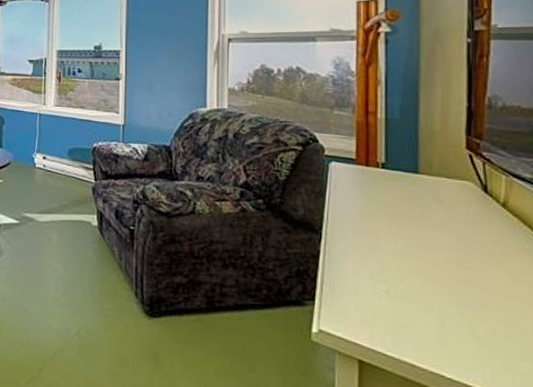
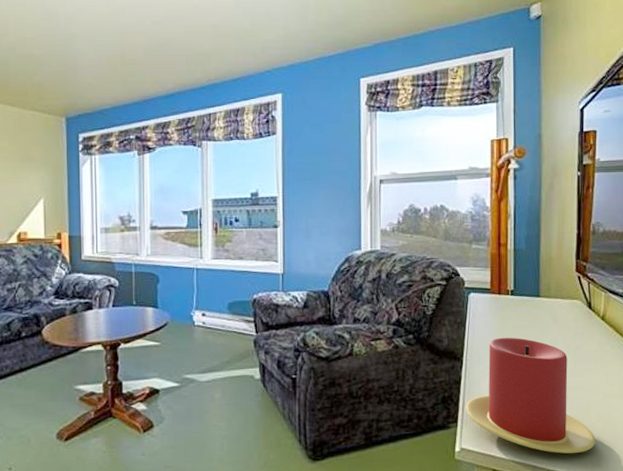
candle: none [325,213,496,359] -> present [466,337,596,454]

